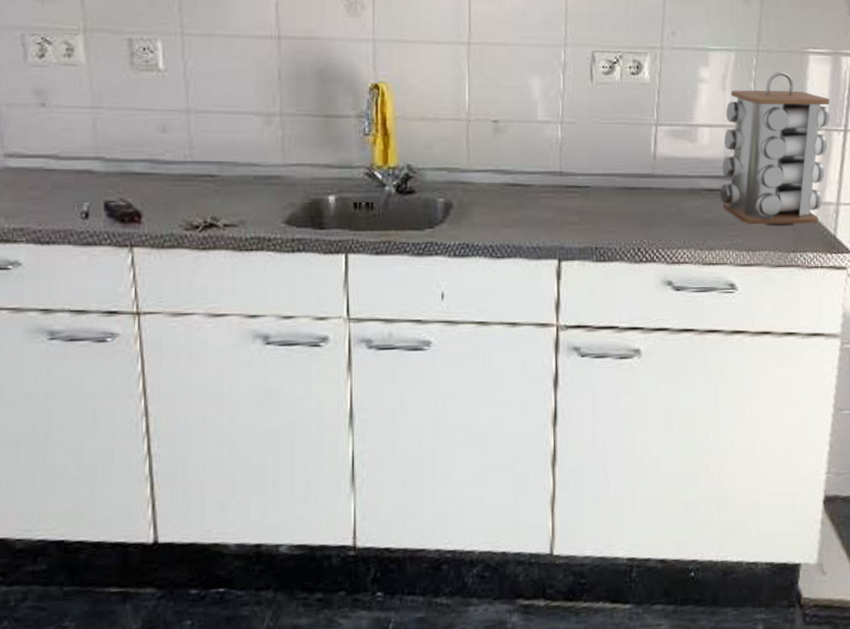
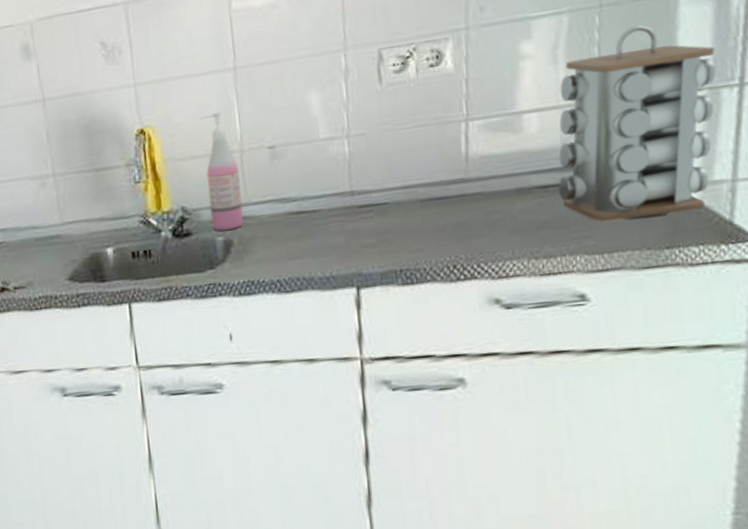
soap dispenser: none [432,80,464,192] -> present [199,111,244,231]

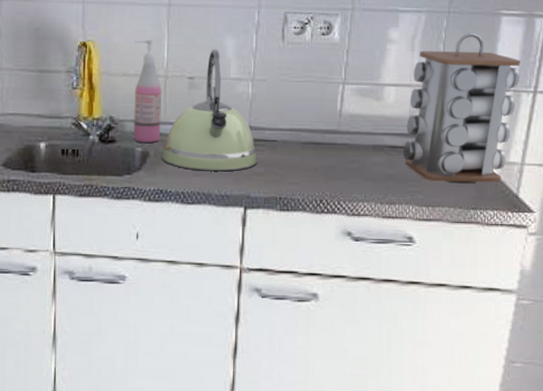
kettle: none [247,108,367,253] -> present [161,49,258,172]

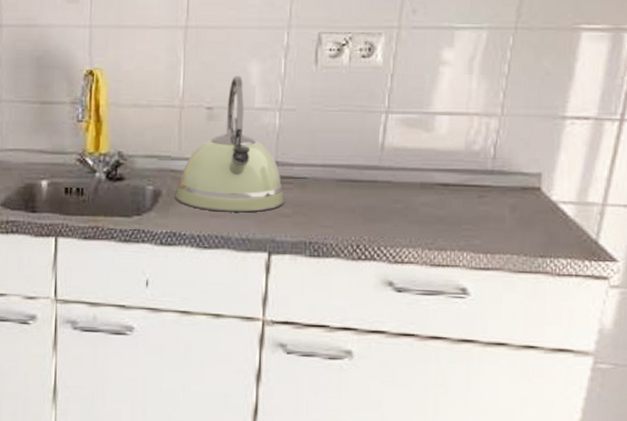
soap dispenser: present [133,39,162,143] -> none [144,65,176,180]
spice rack: present [404,33,521,184] -> none [457,52,604,228]

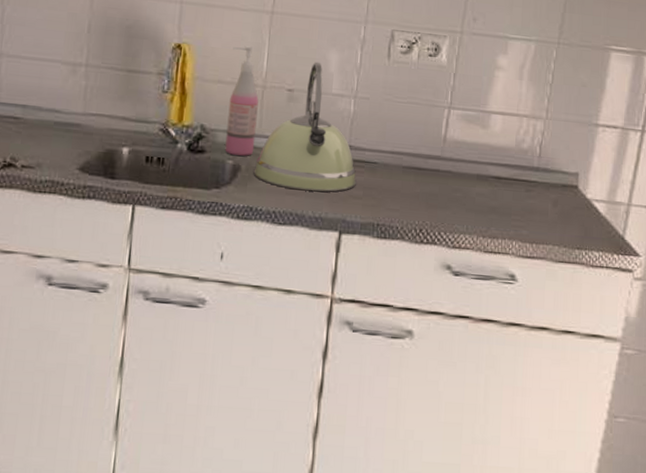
soap dispenser: none [144,65,176,180] -> present [225,46,259,156]

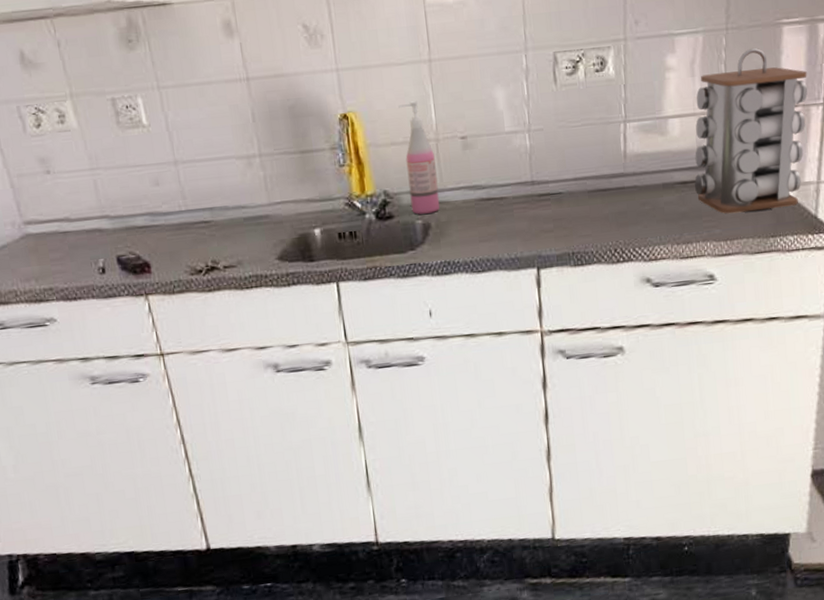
kettle: present [253,61,357,193] -> none [443,102,545,236]
spice rack: none [508,66,629,223] -> present [694,48,807,214]

